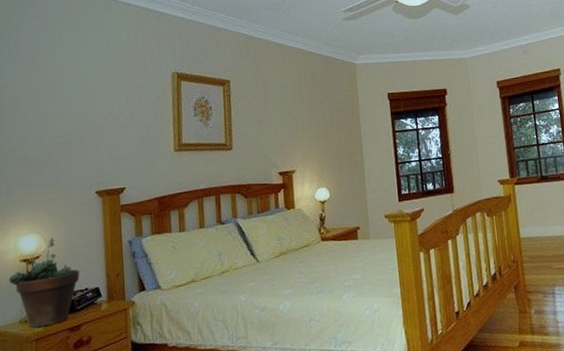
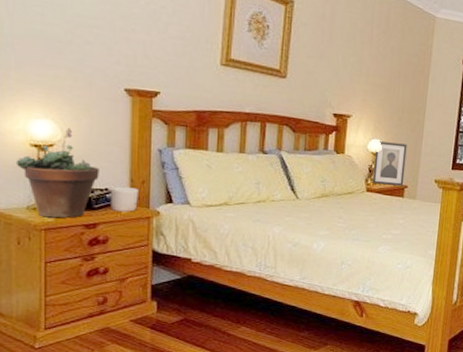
mug: none [89,282,115,310] -> present [109,186,140,213]
picture frame: none [323,186,356,232] -> present [372,141,407,186]

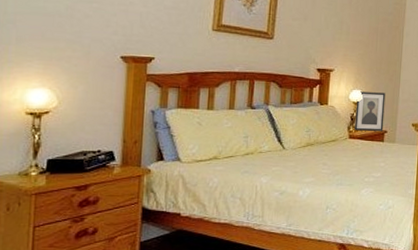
succulent plant: present [15,128,99,218] -> none [10,95,93,182]
mug: present [109,186,140,213] -> none [101,148,132,173]

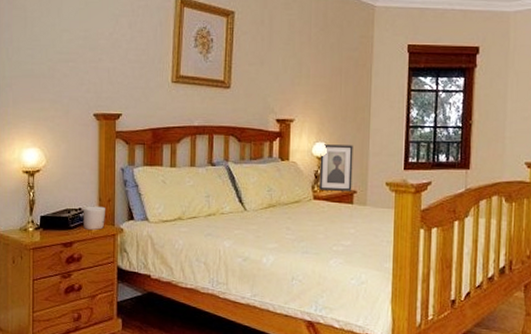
mug: none [101,148,132,173] -> present [82,206,106,231]

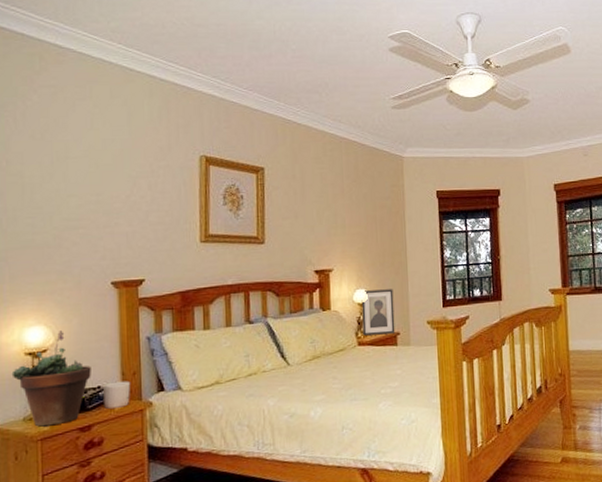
succulent plant: none [12,154,74,238] -> present [11,330,91,427]

